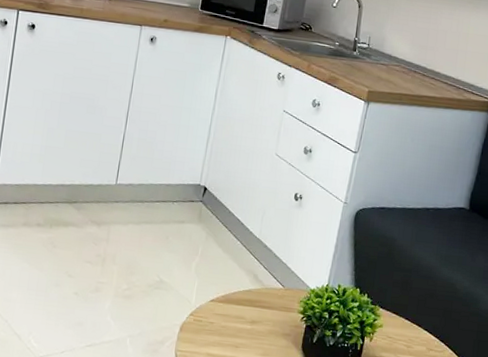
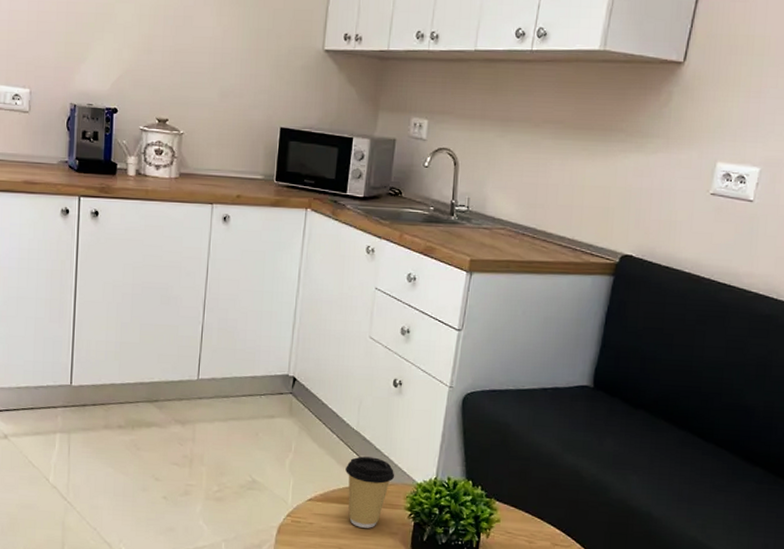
coffee cup: none [246,262,291,329] -> present [345,456,395,528]

